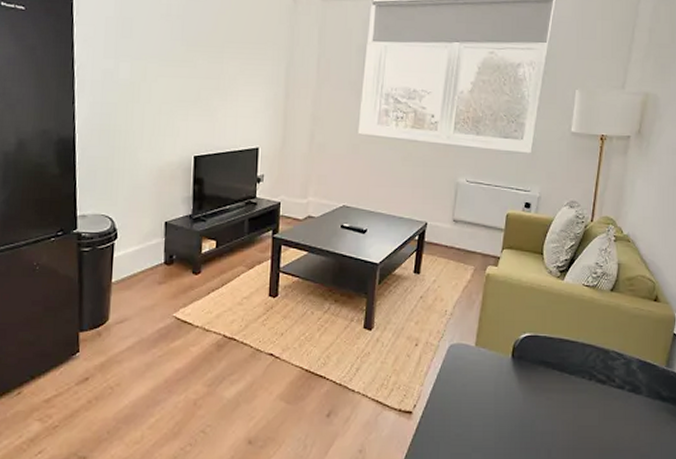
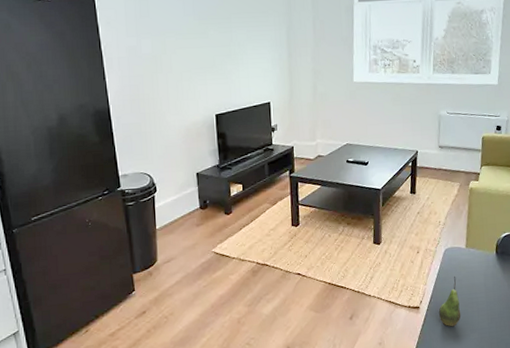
fruit: none [434,378,463,441] -> present [438,275,461,327]

